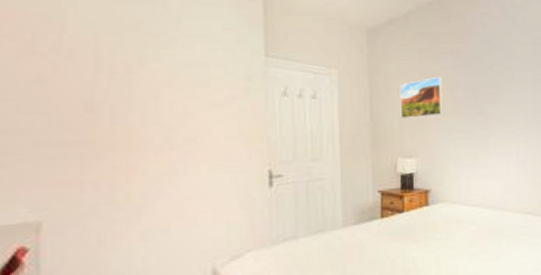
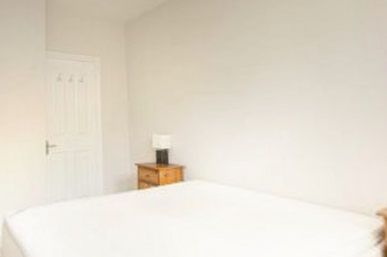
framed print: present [399,76,443,118] -> none [153,58,196,98]

